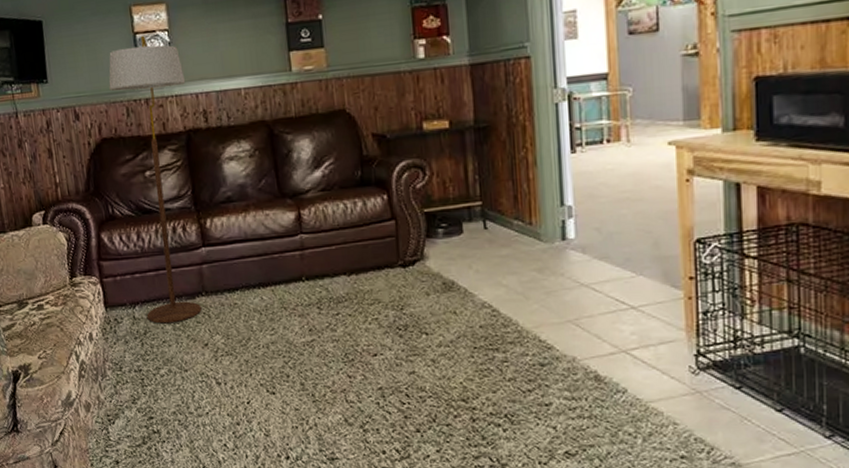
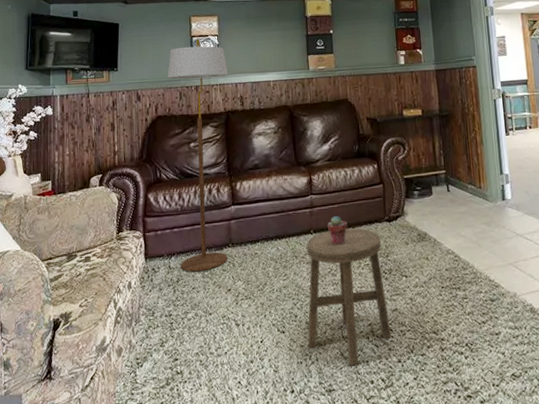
stool: none [297,275,408,434] -> present [306,228,392,366]
potted succulent: none [322,260,350,295] -> present [327,216,348,245]

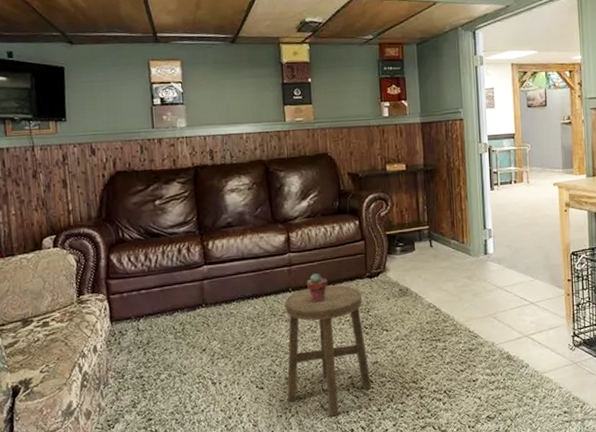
floor lamp: present [167,38,229,272] -> none [125,85,201,334]

